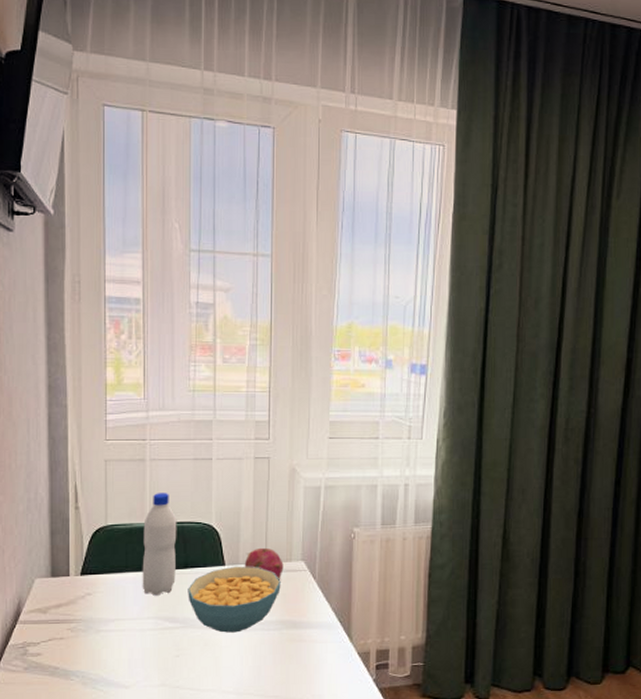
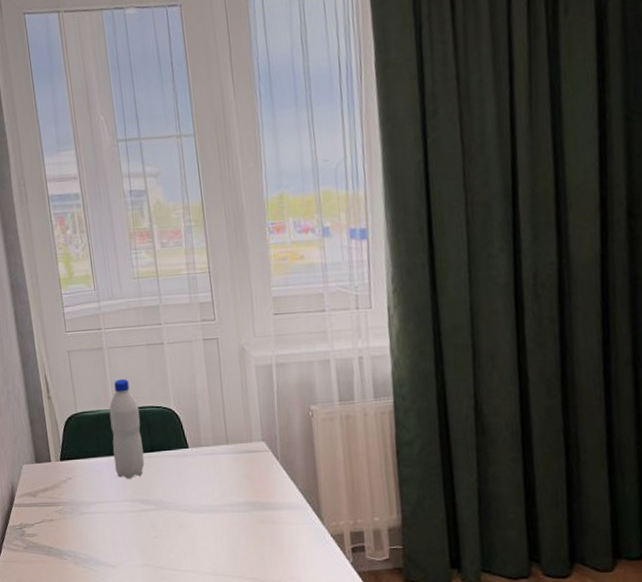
cereal bowl: present [188,566,281,633] -> none [157,448,245,515]
fruit: present [244,547,284,582] -> none [206,429,246,463]

